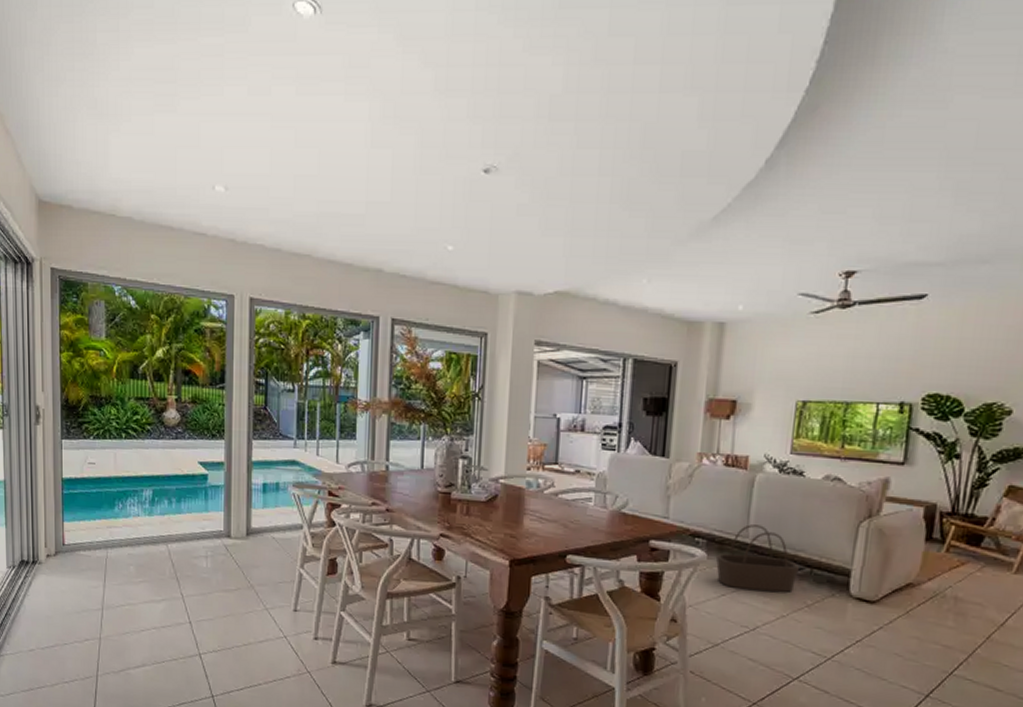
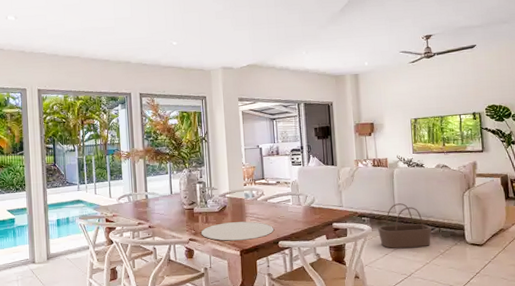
placemat: none [457,518,563,547] -> present [201,221,275,241]

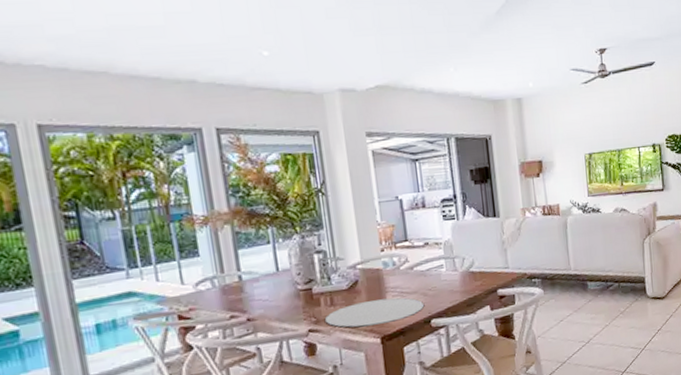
basket: present [377,203,432,249] -> none [550,257,611,313]

